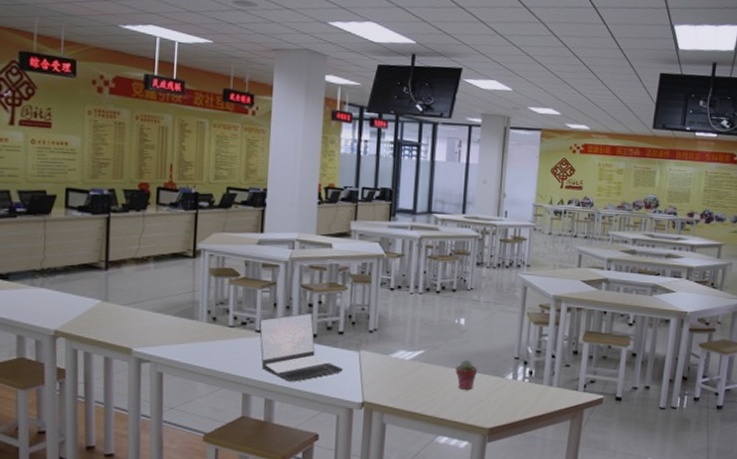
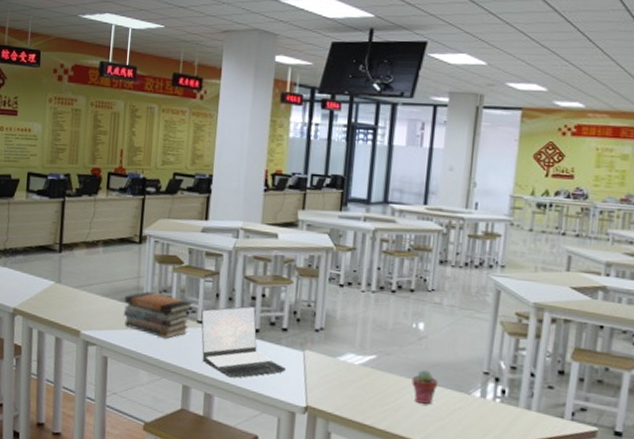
book stack: none [178,305,251,349] -> present [123,291,193,339]

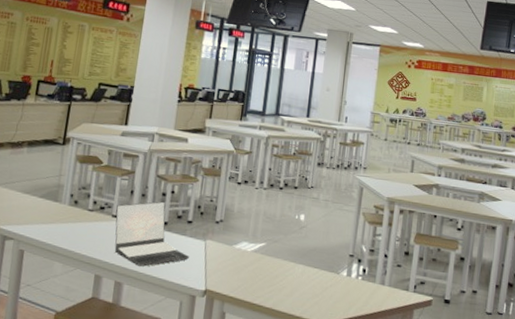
book stack: present [123,291,193,339] -> none [42,189,109,232]
potted succulent: present [411,370,439,404] -> none [293,255,315,284]

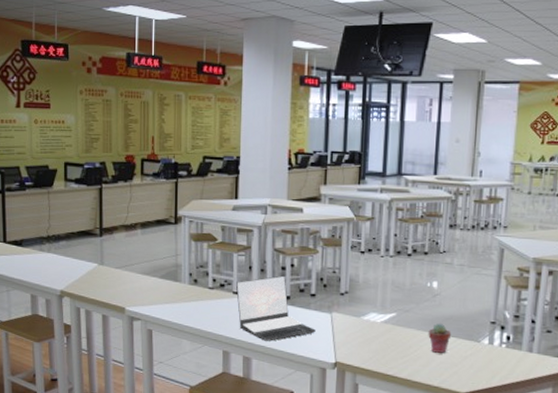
potted succulent: none [293,255,315,284] -> present [428,324,452,353]

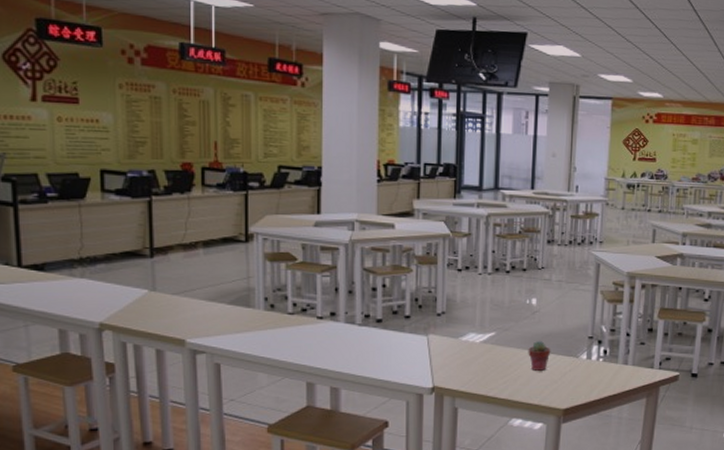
laptop: present [236,275,316,341] -> none [321,297,411,369]

